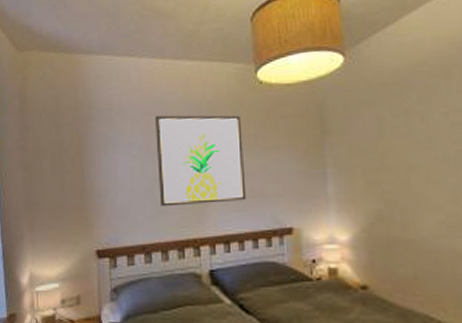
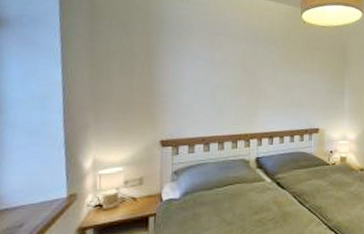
wall art: present [155,115,247,207] -> none [219,36,288,108]

